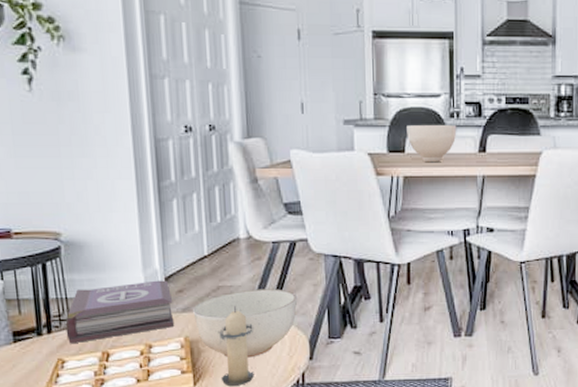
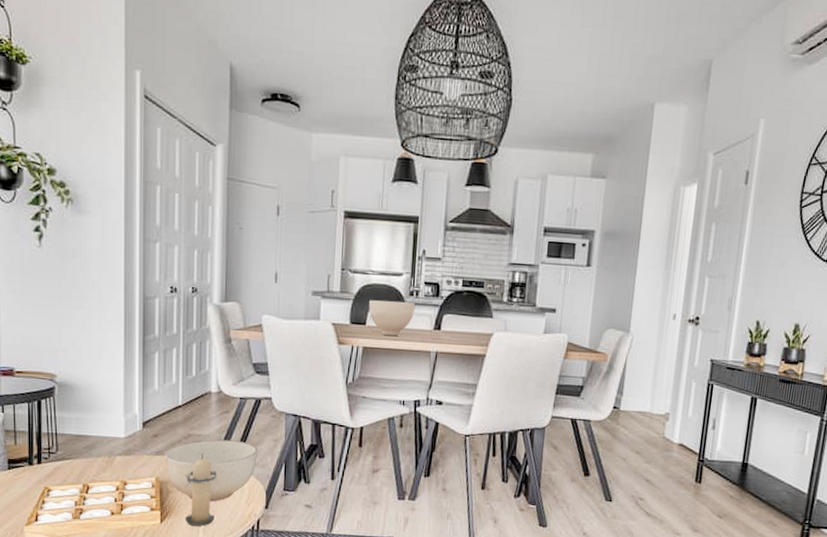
book: present [65,280,175,344] -> none [53,424,148,475]

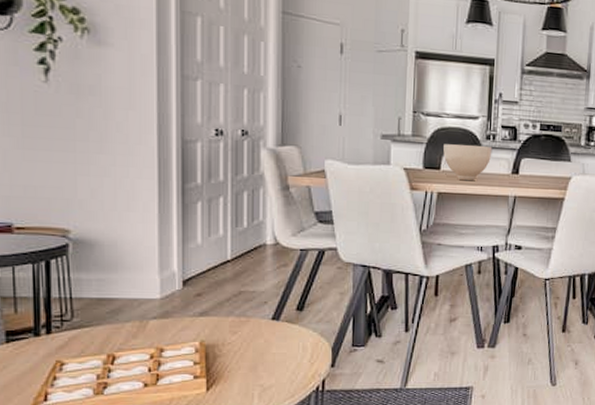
bowl: present [165,439,259,502] -> none [211,295,323,364]
candle: present [185,453,218,527] -> none [236,312,276,393]

